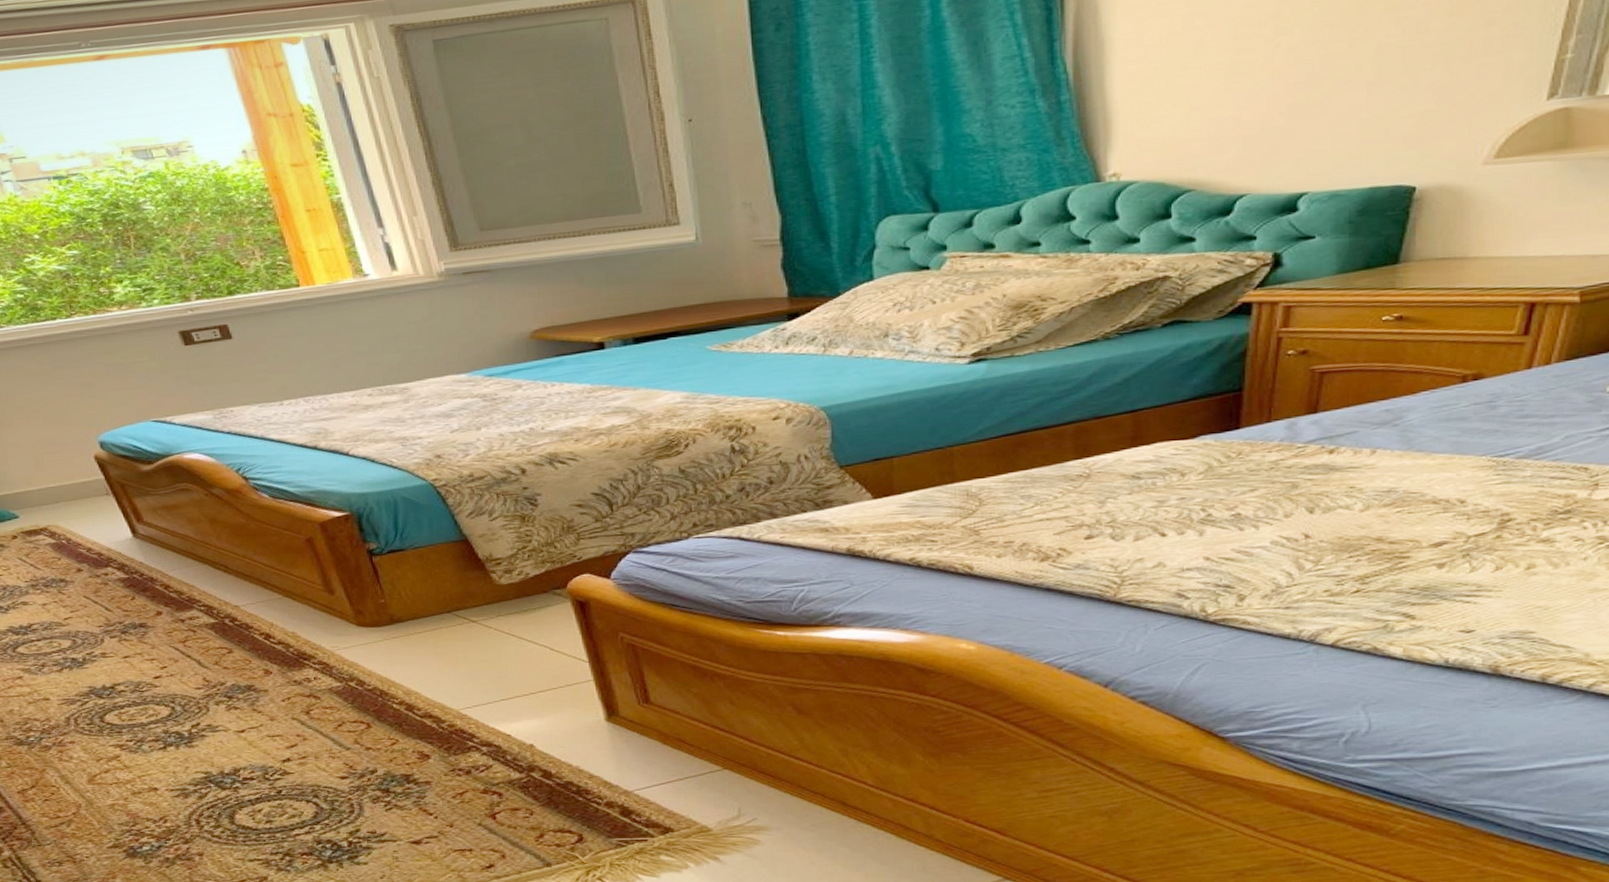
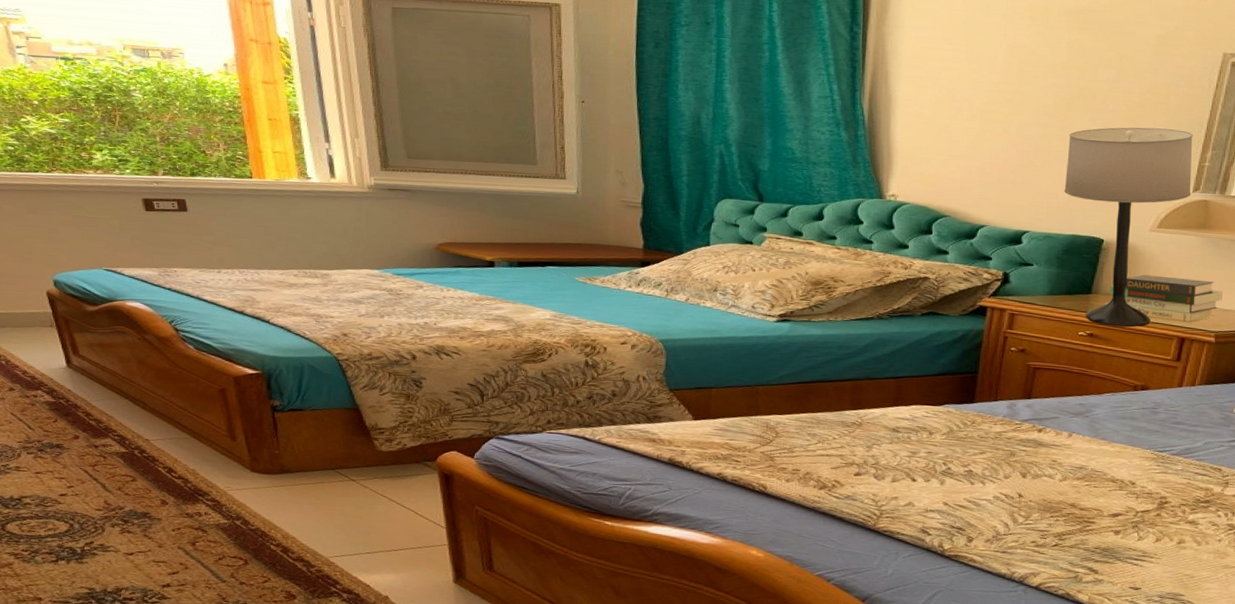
table lamp: none [1357,13,1548,303] -> present [1064,127,1193,328]
books: none [1418,219,1593,283] -> present [1104,274,1223,323]

